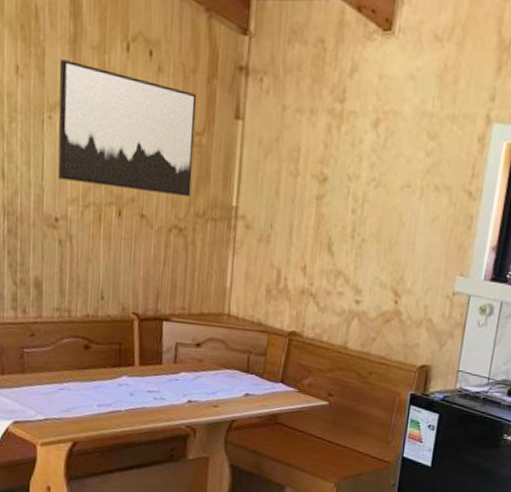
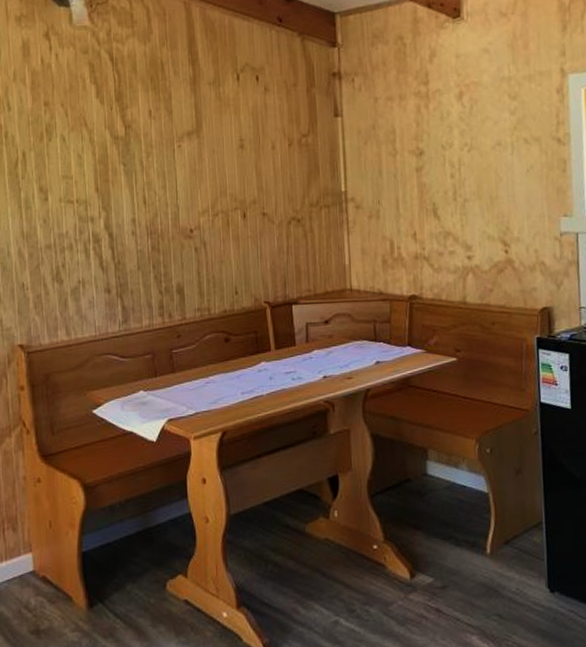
wall art: present [57,59,196,197] -> none [183,98,304,196]

